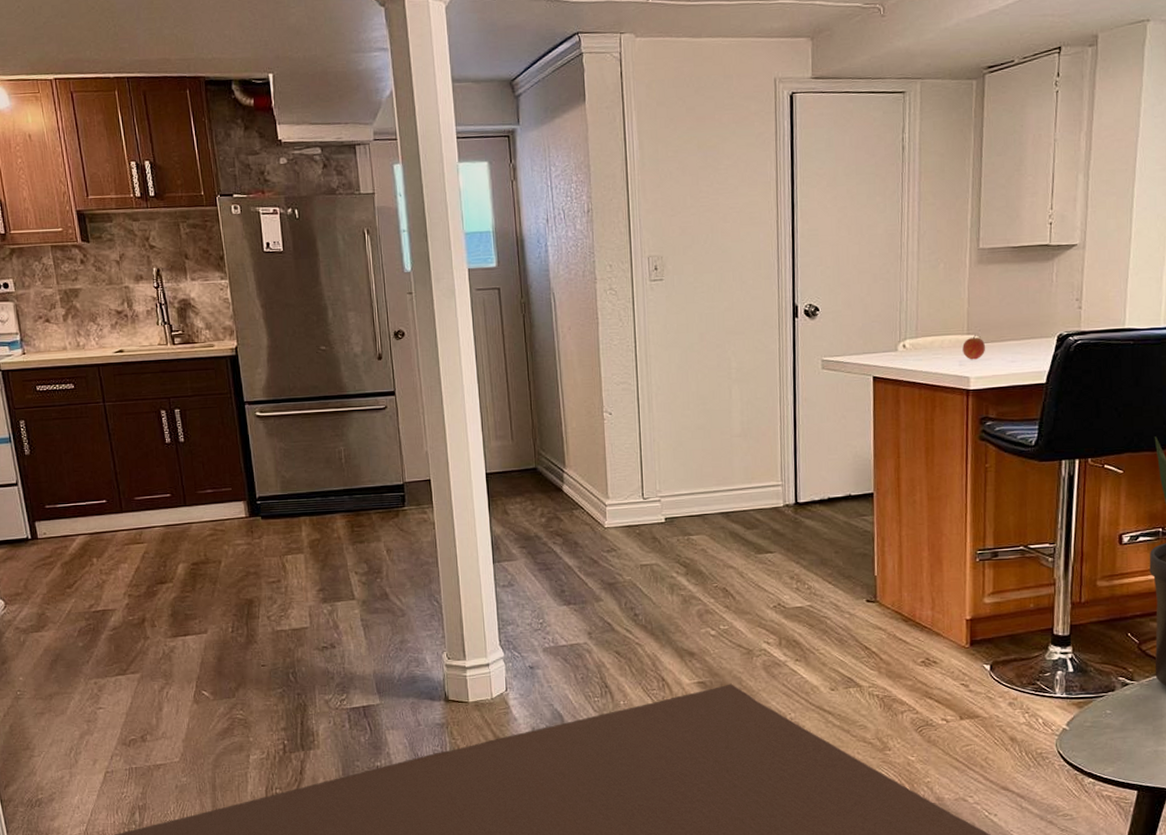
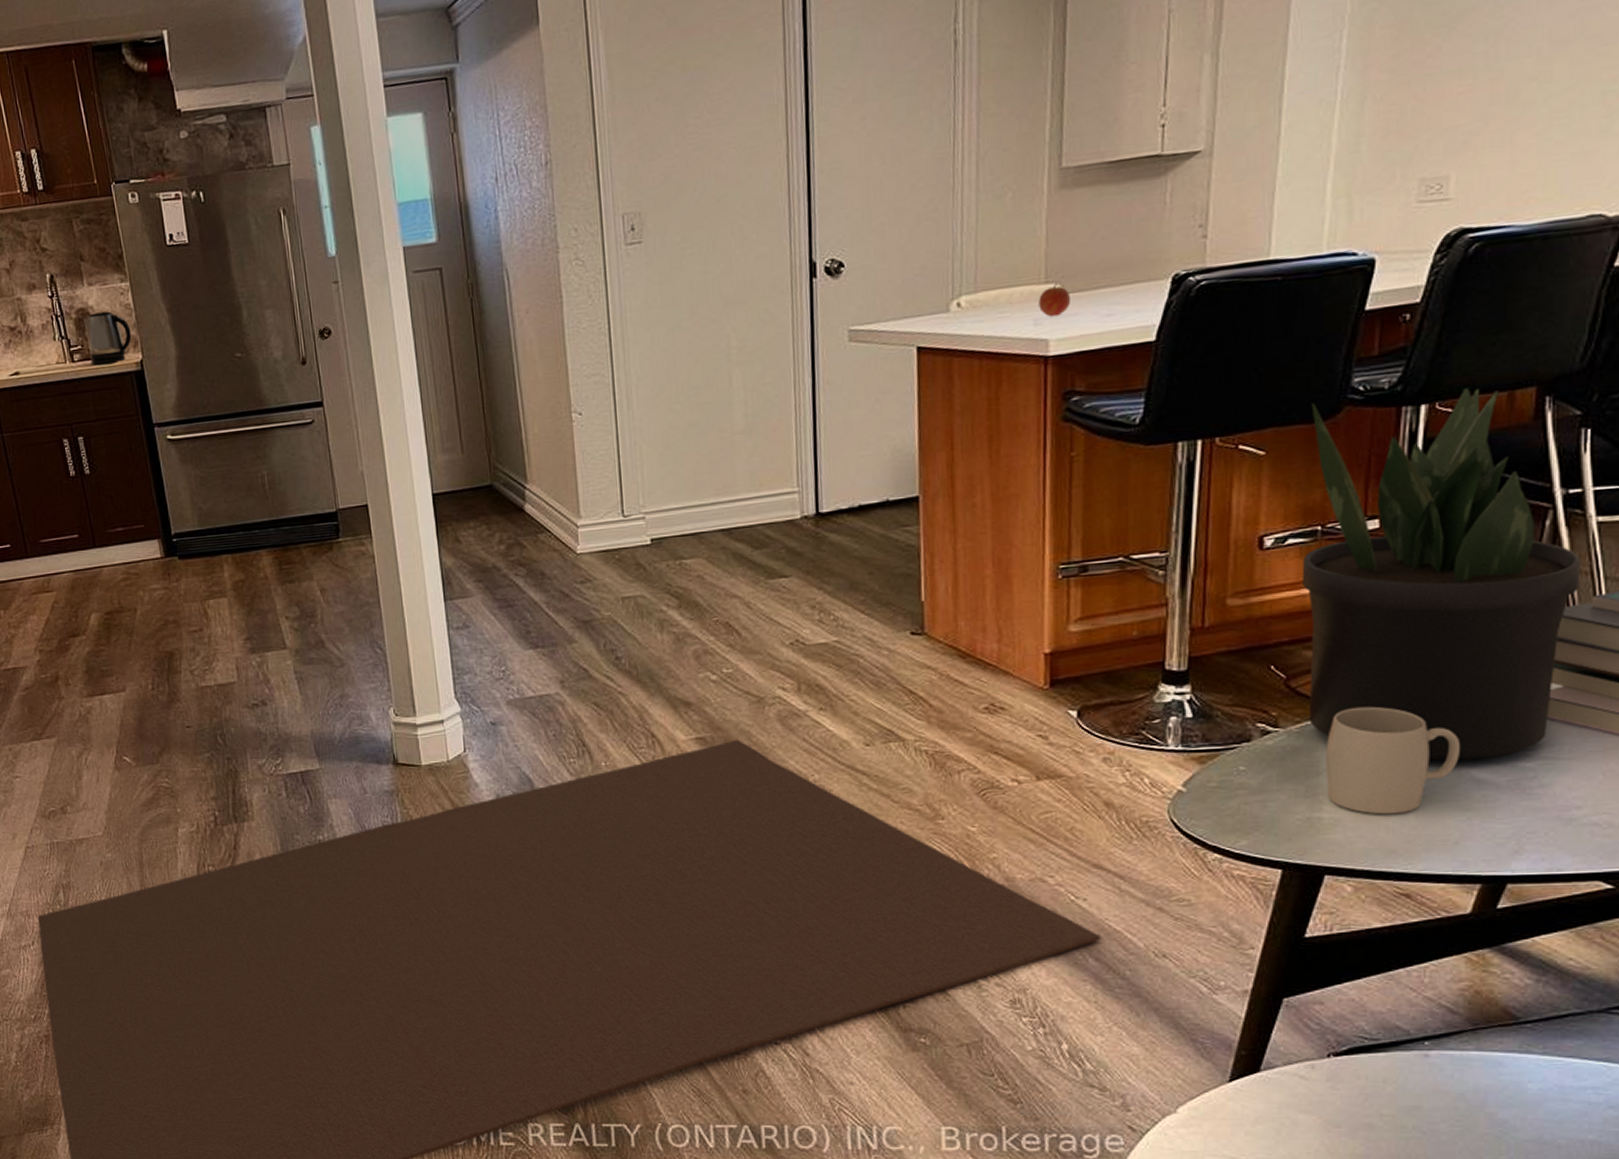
kettle: none [185,302,228,349] -> present [83,310,132,365]

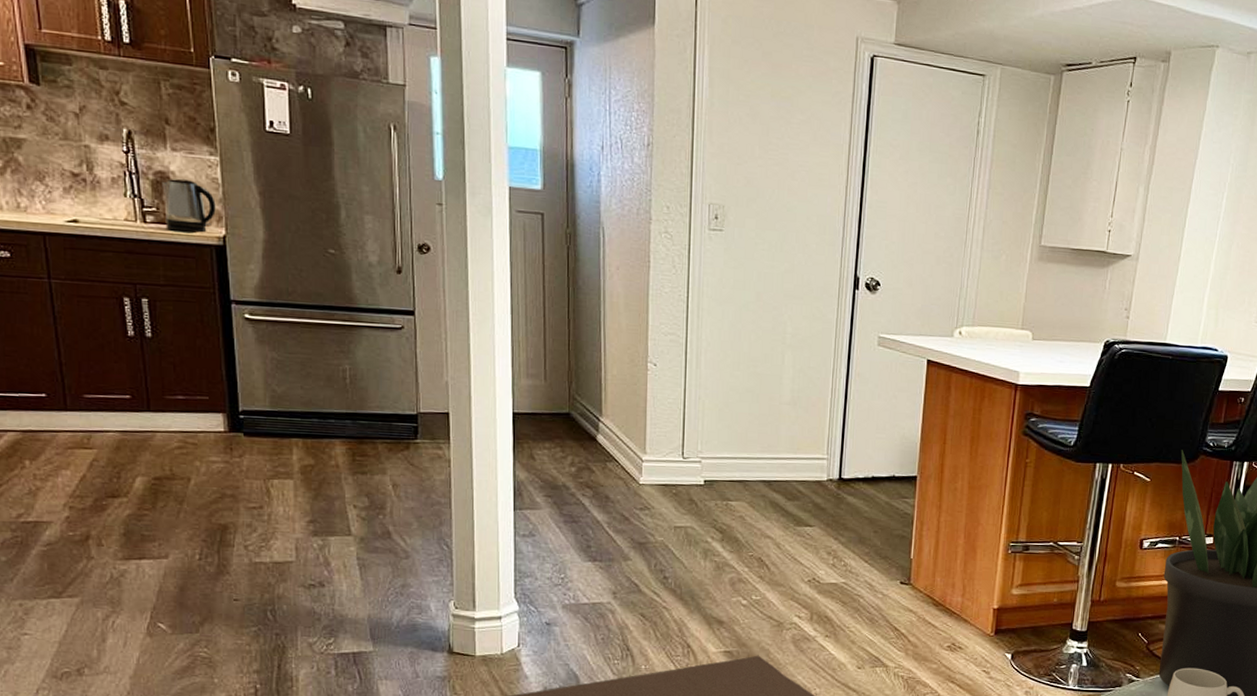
fruit: present [1039,282,1071,317] -> none [1015,330,1038,356]

